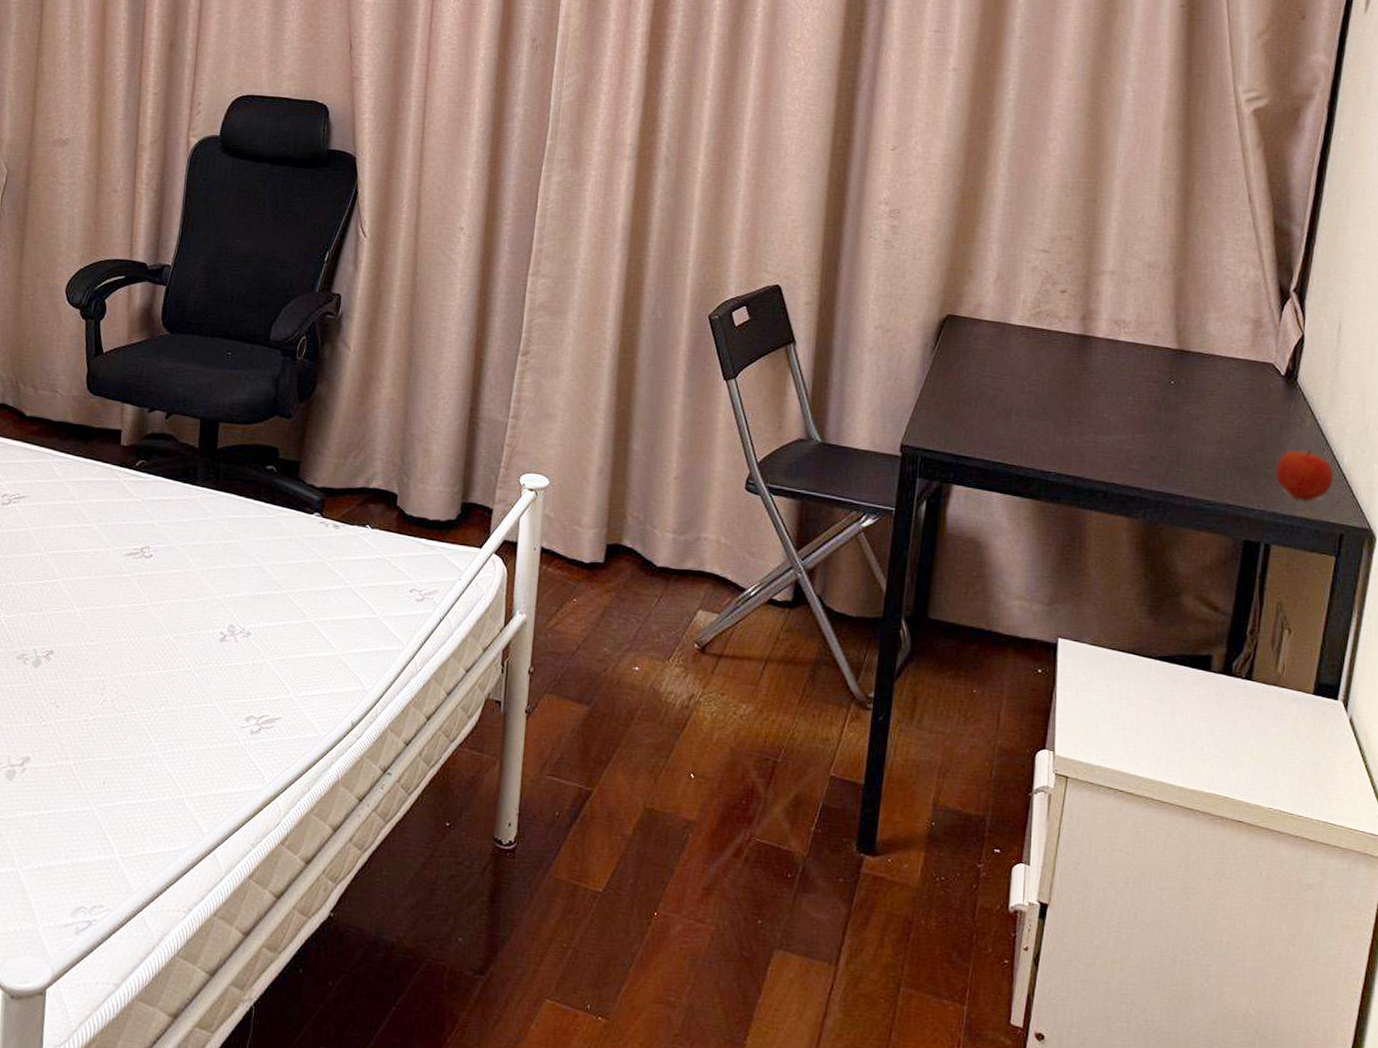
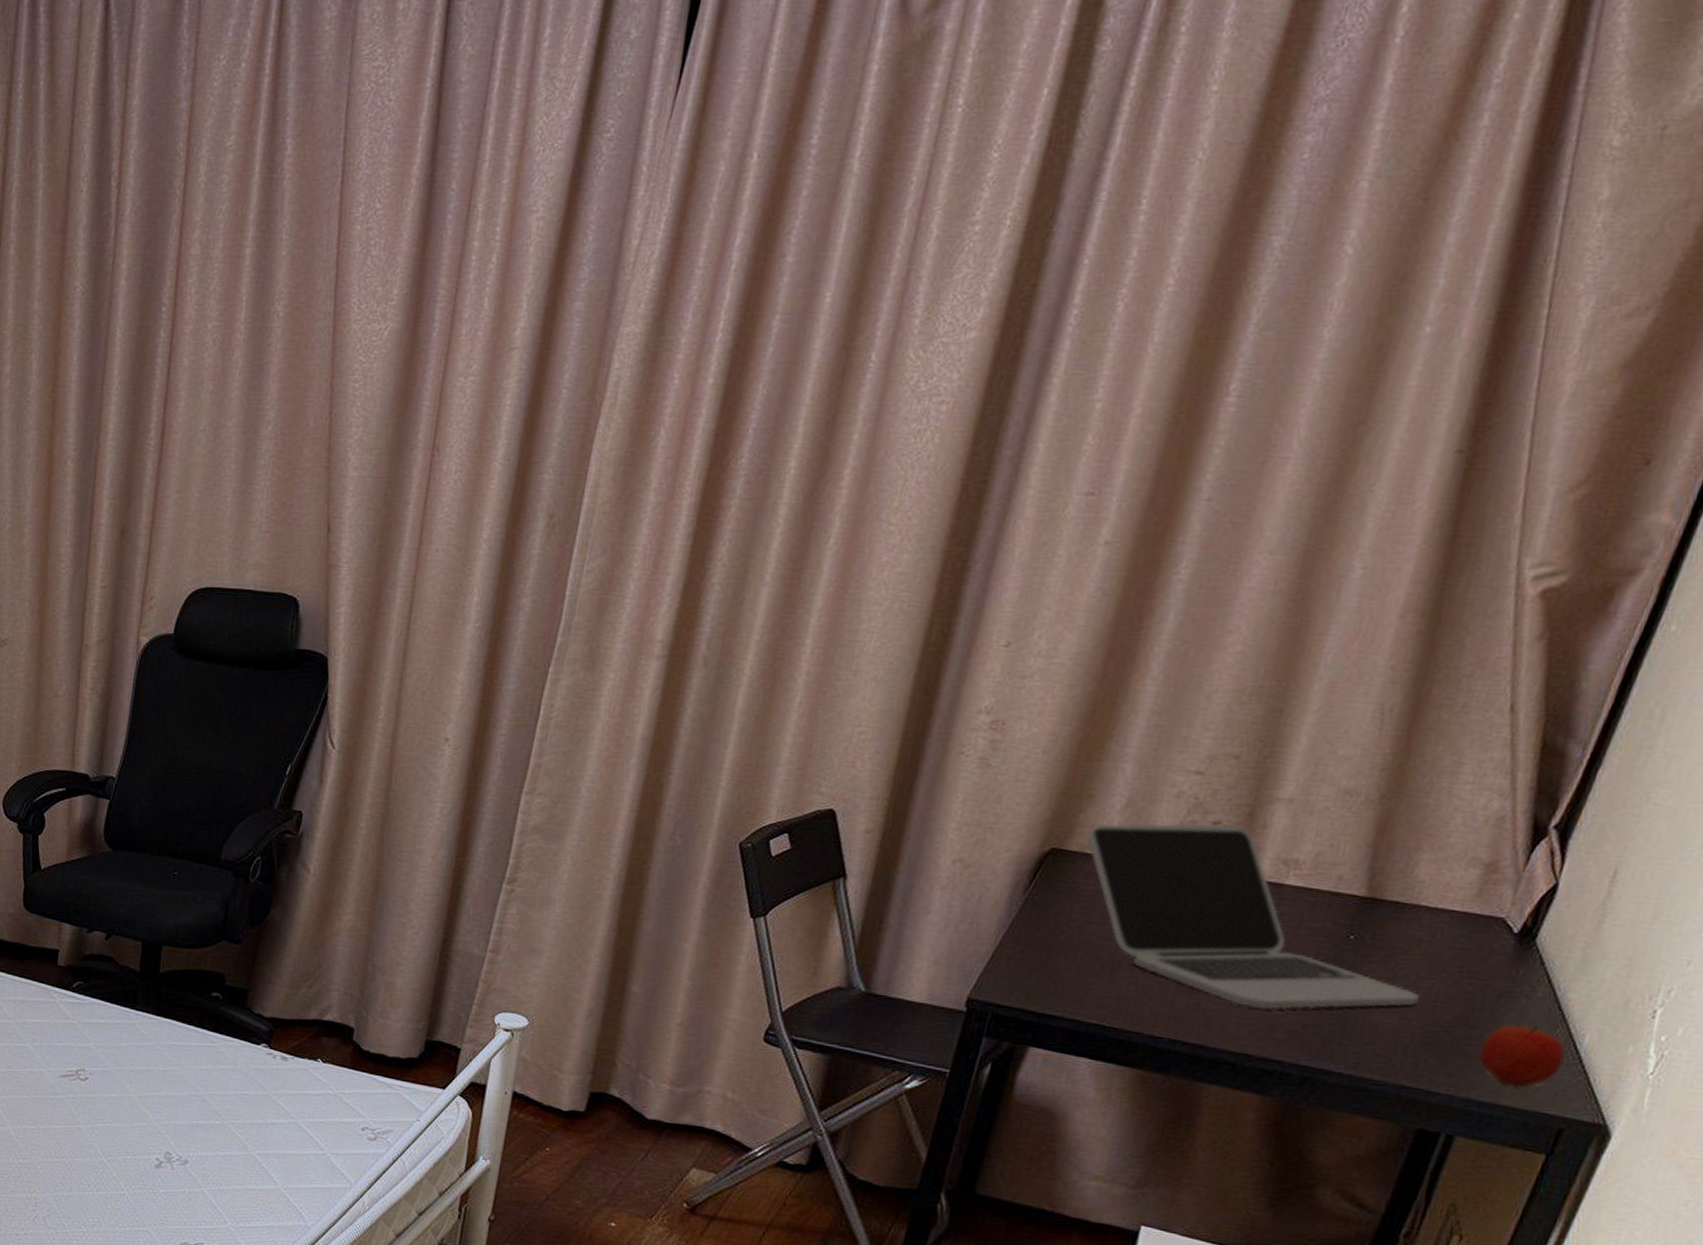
laptop: none [972,291,1227,444] -> present [1086,823,1419,1009]

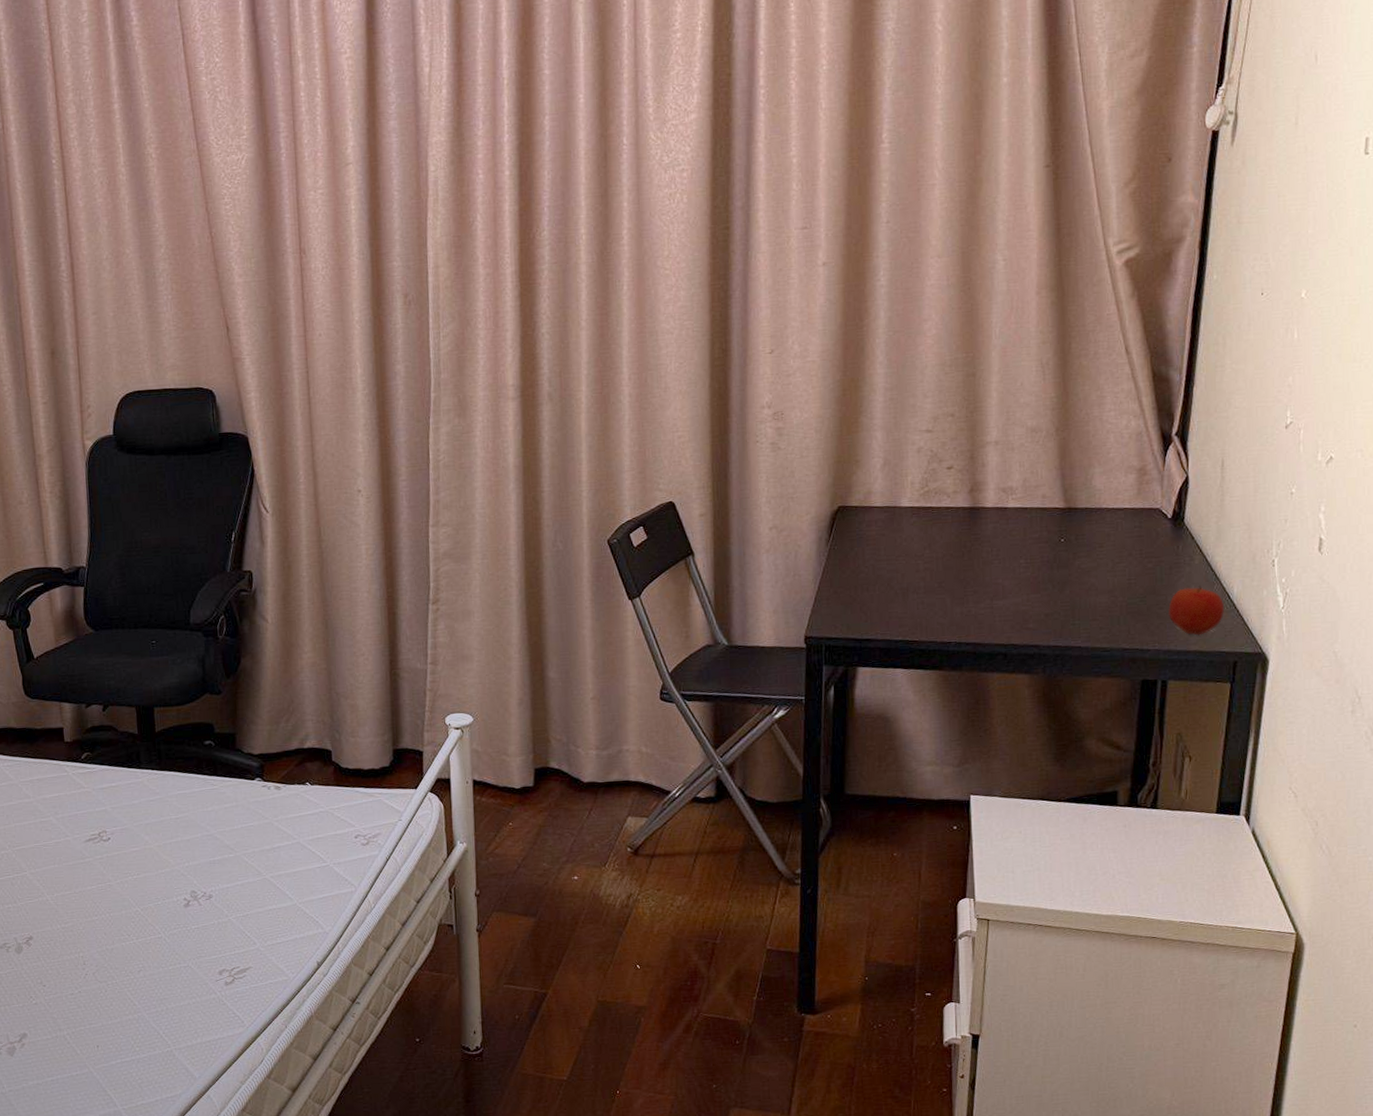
laptop: present [1086,823,1419,1009] -> none [861,466,1118,607]

